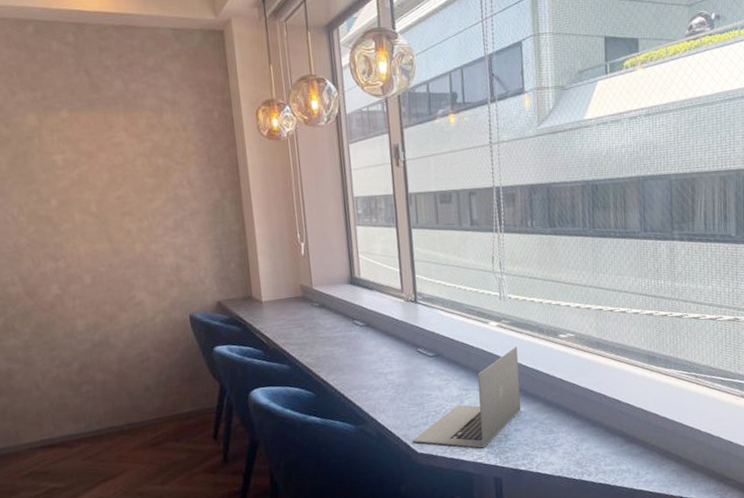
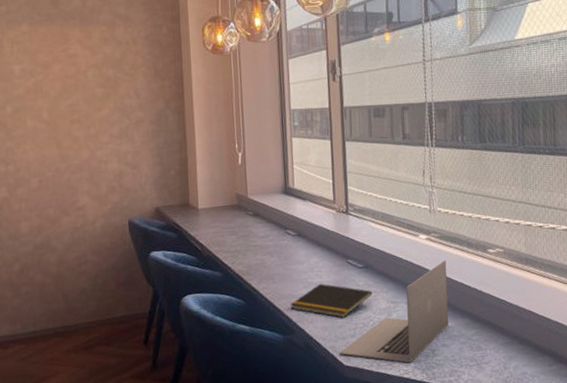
notepad: none [361,373,444,407] -> present [290,283,372,318]

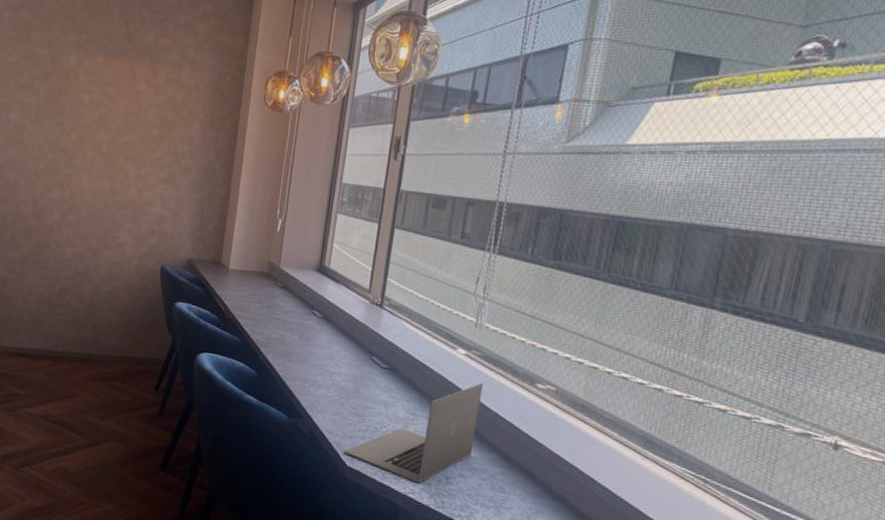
notepad: present [290,283,372,318] -> none [302,374,392,416]

